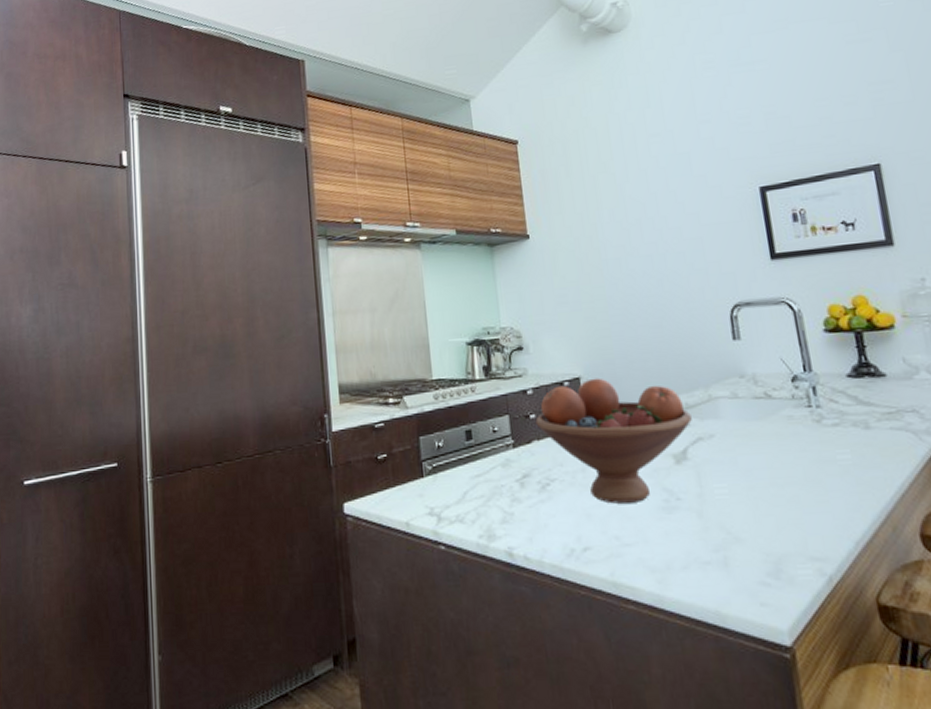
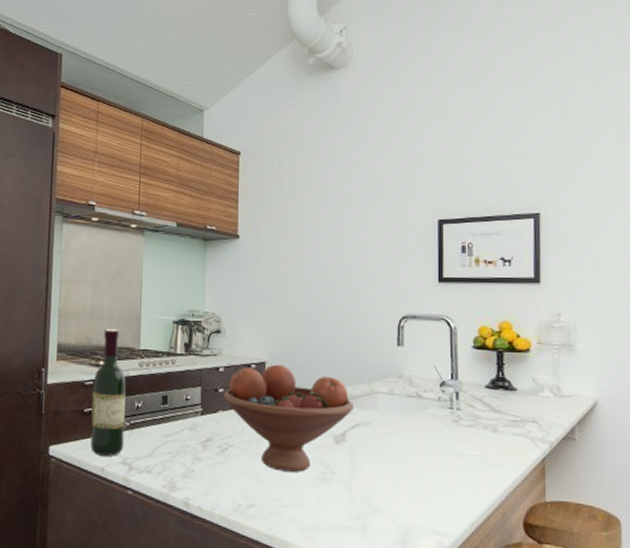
wine bottle: none [384,360,429,508] -> present [90,329,126,456]

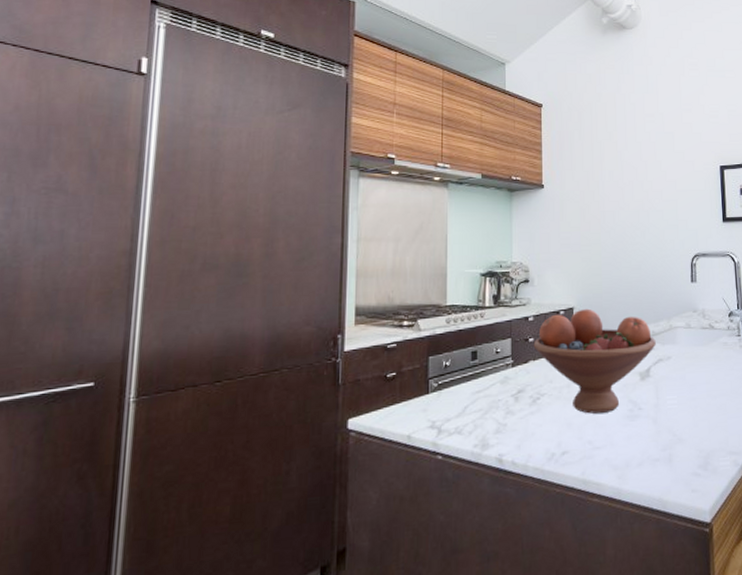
wine bottle: present [90,329,126,456] -> none [395,287,432,423]

